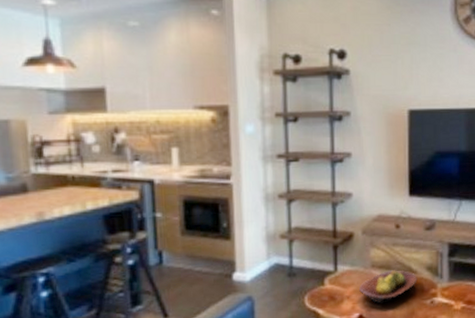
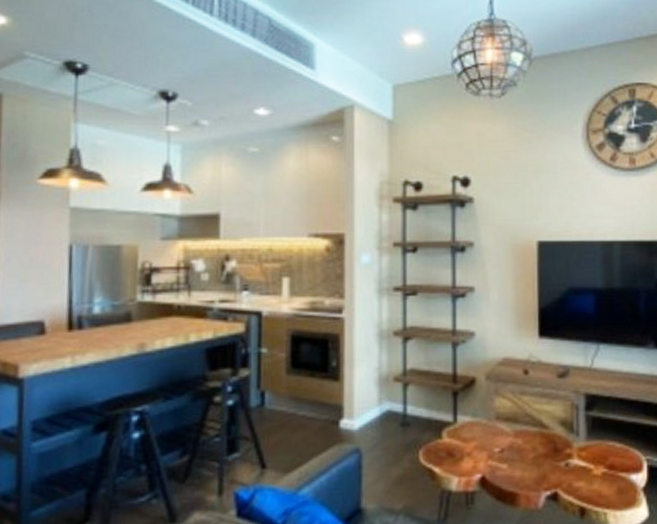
fruit bowl: present [359,270,418,304] -> none [482,423,550,464]

